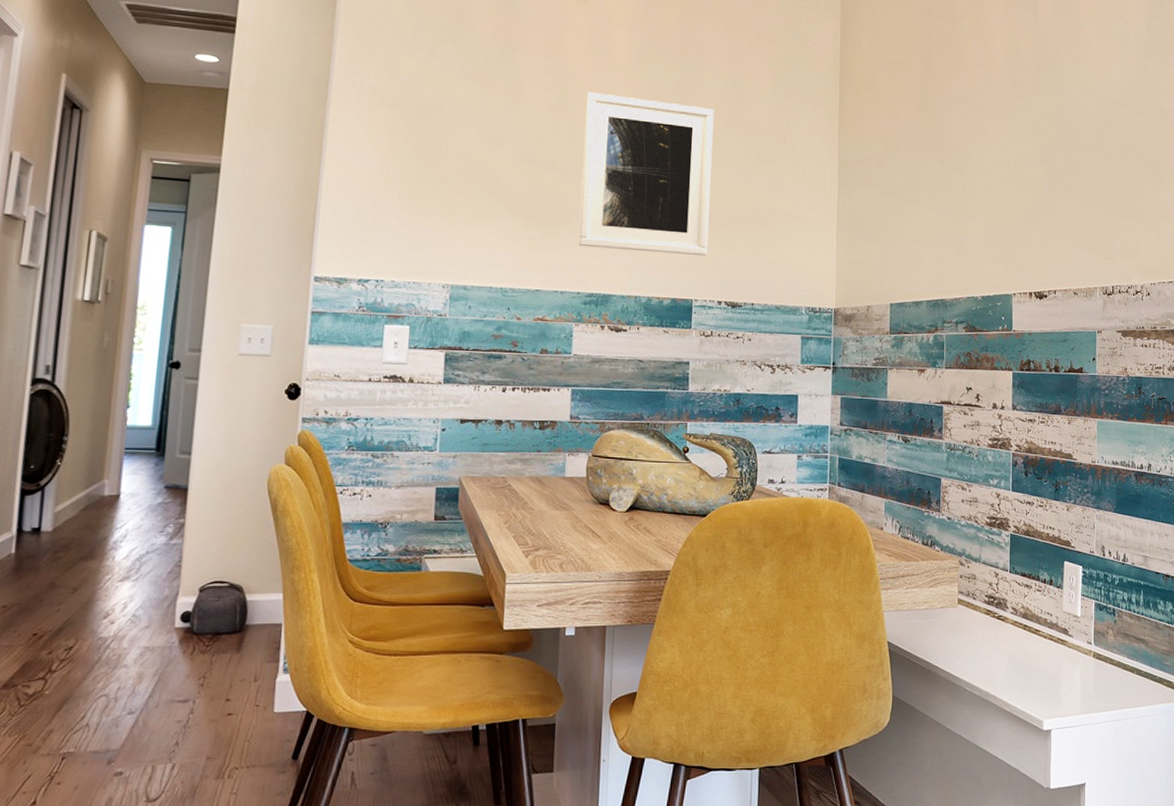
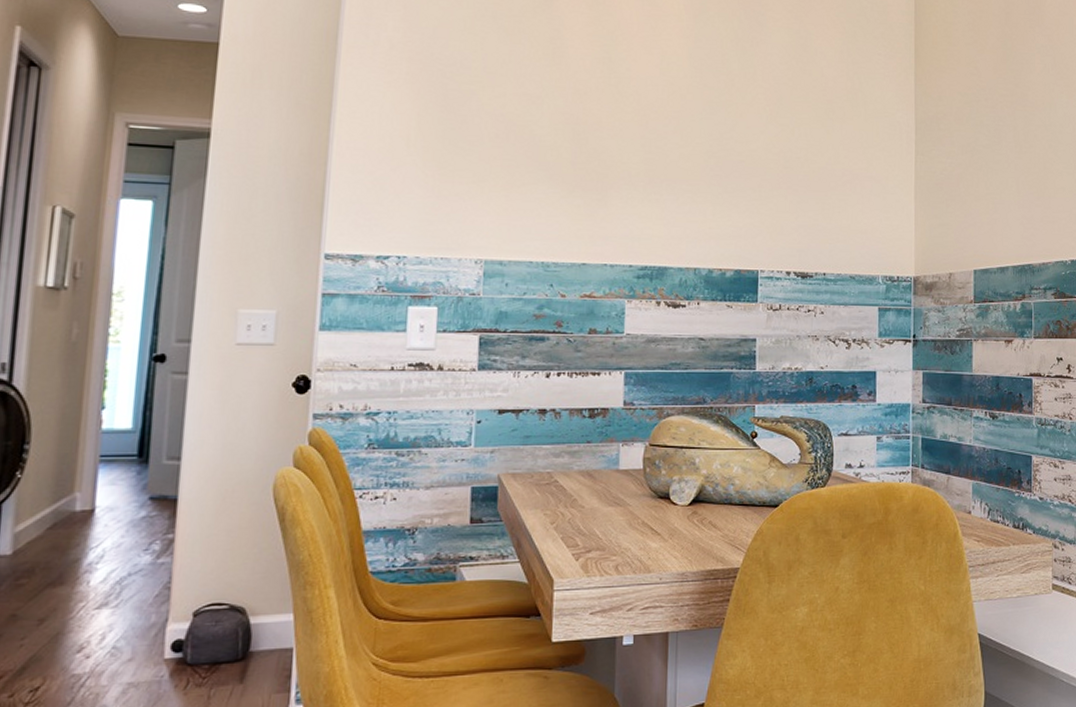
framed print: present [578,92,714,257] -> none [628,44,778,223]

